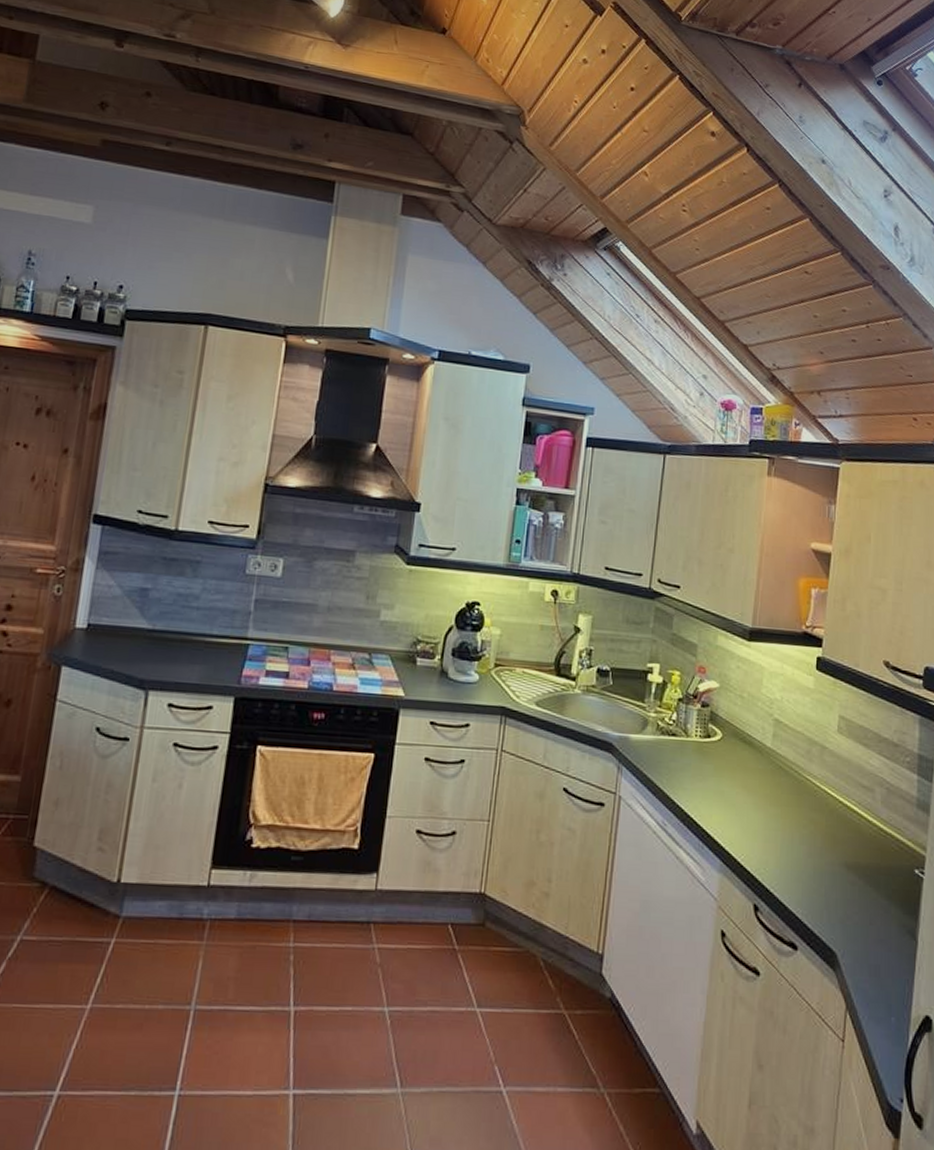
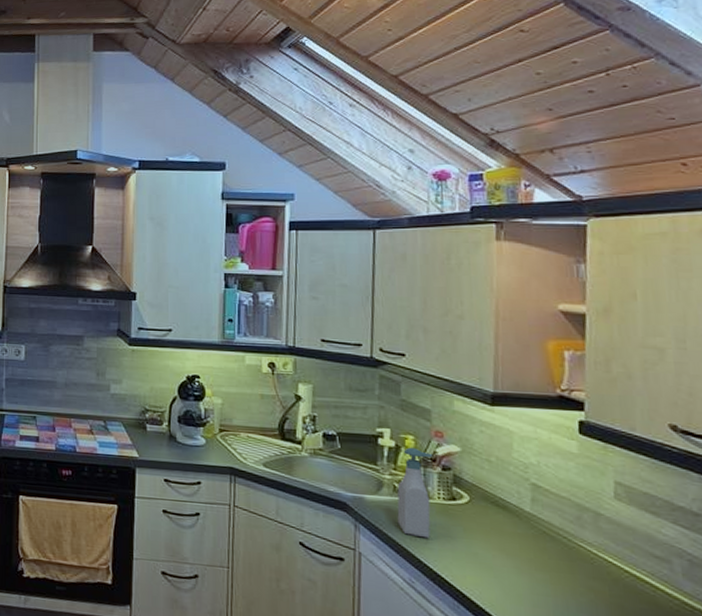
soap bottle: none [657,683,695,778] -> present [397,447,434,539]

